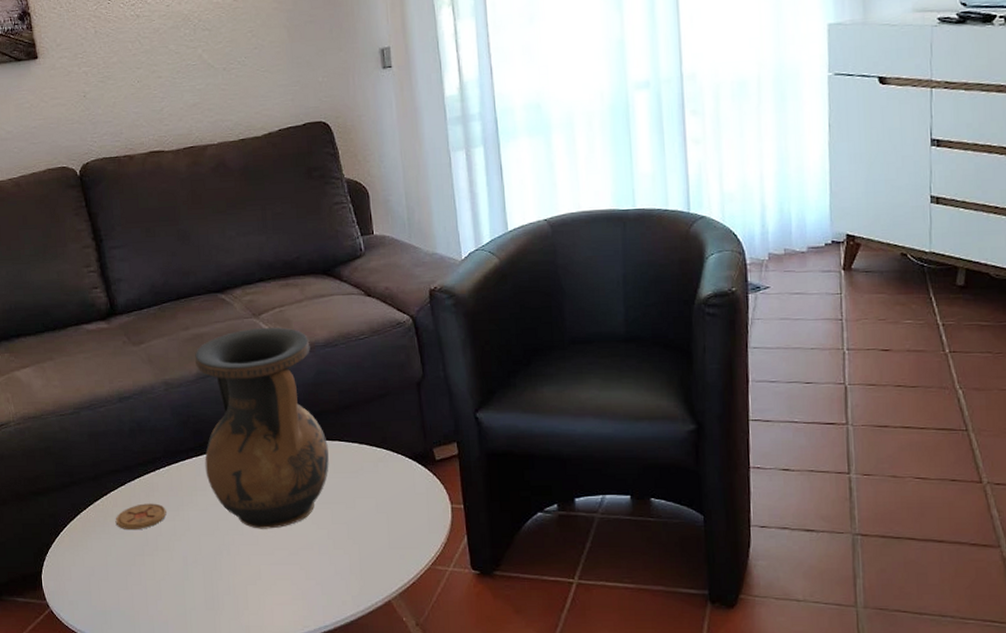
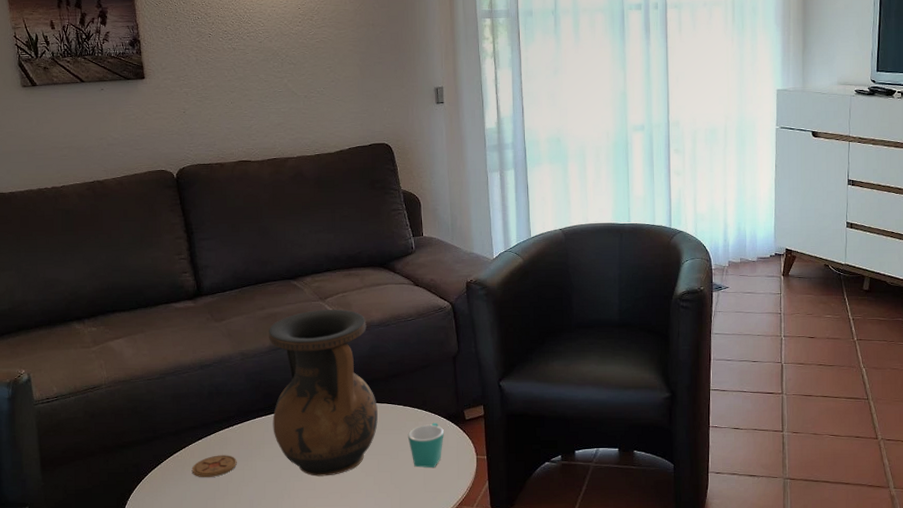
mug: none [365,463,410,519] -> present [407,422,444,468]

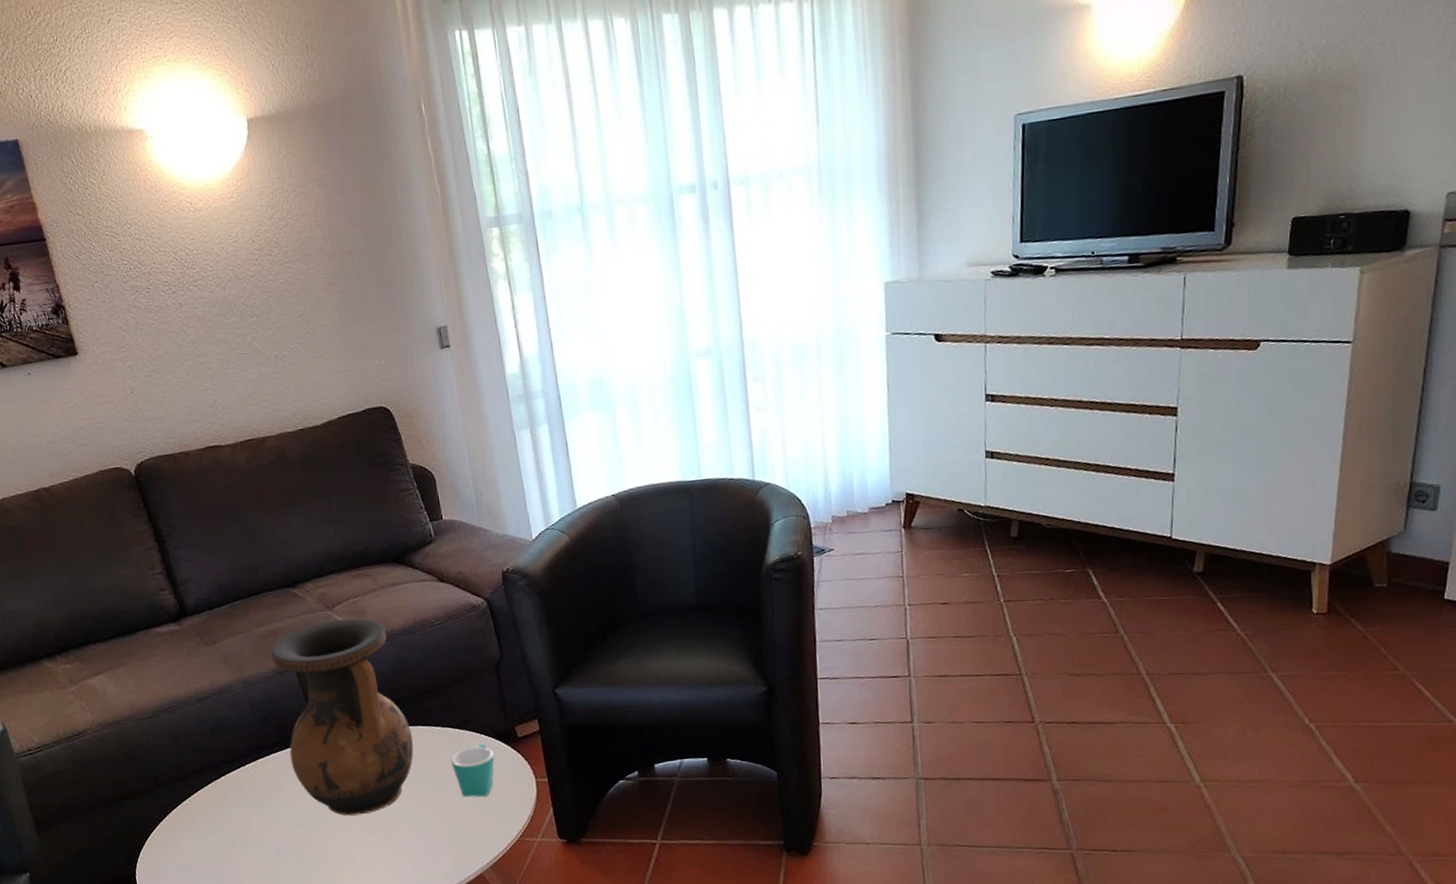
coaster: present [191,455,237,478] -> none [204,799,256,827]

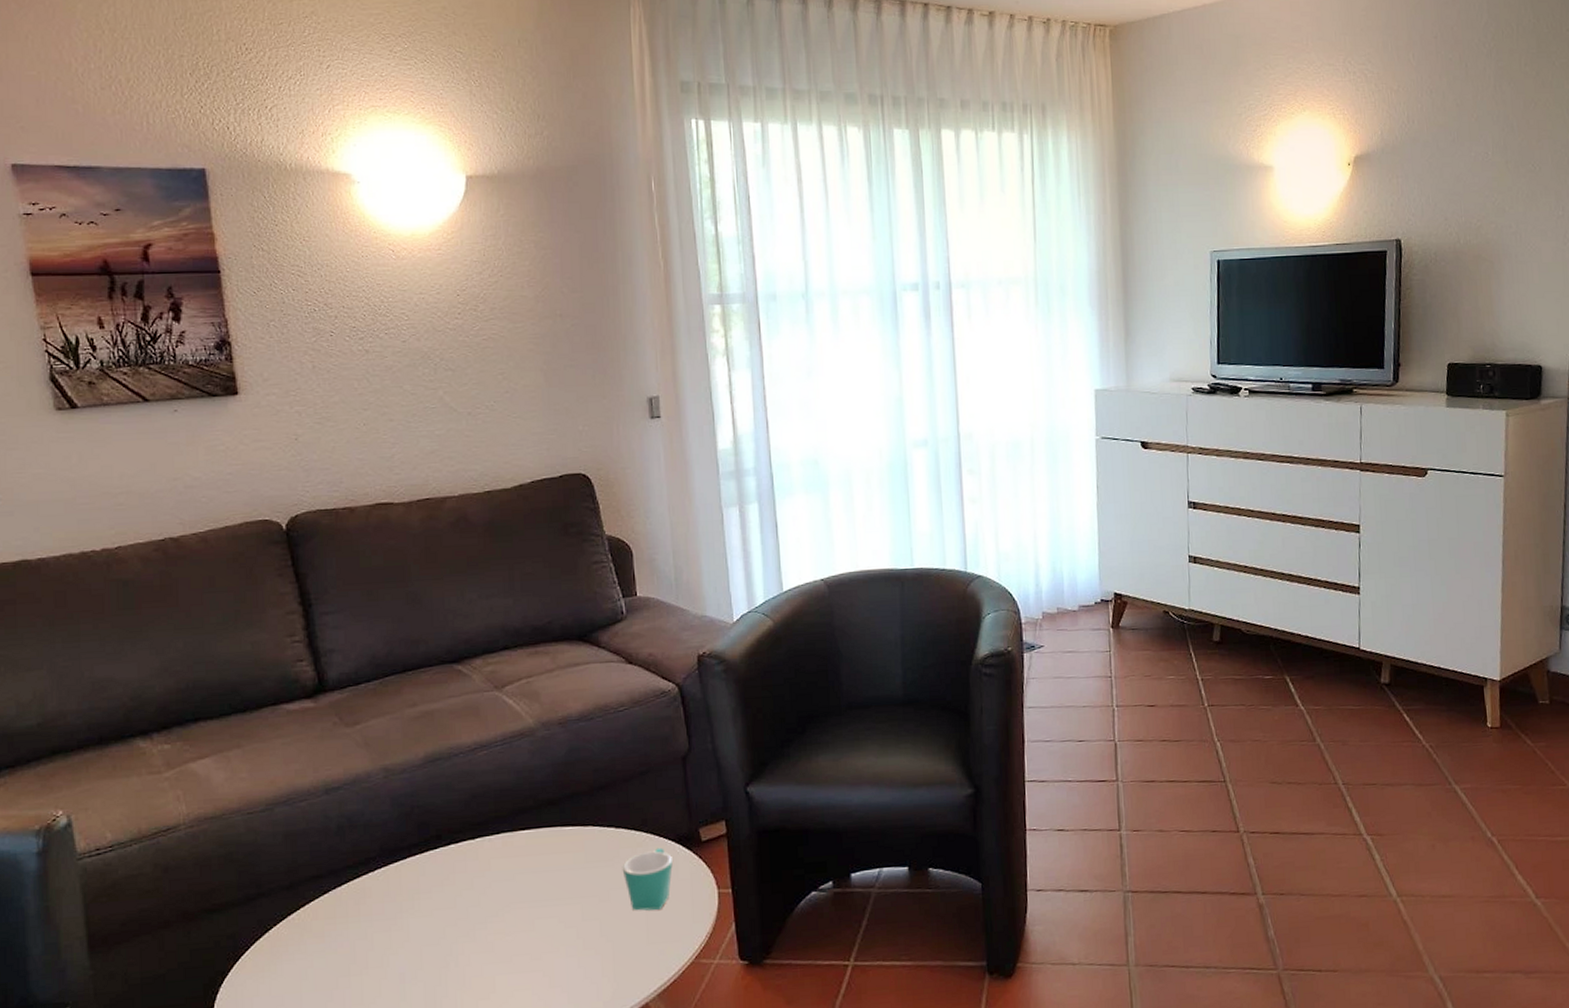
vase: present [271,618,414,816] -> none [423,700,580,934]

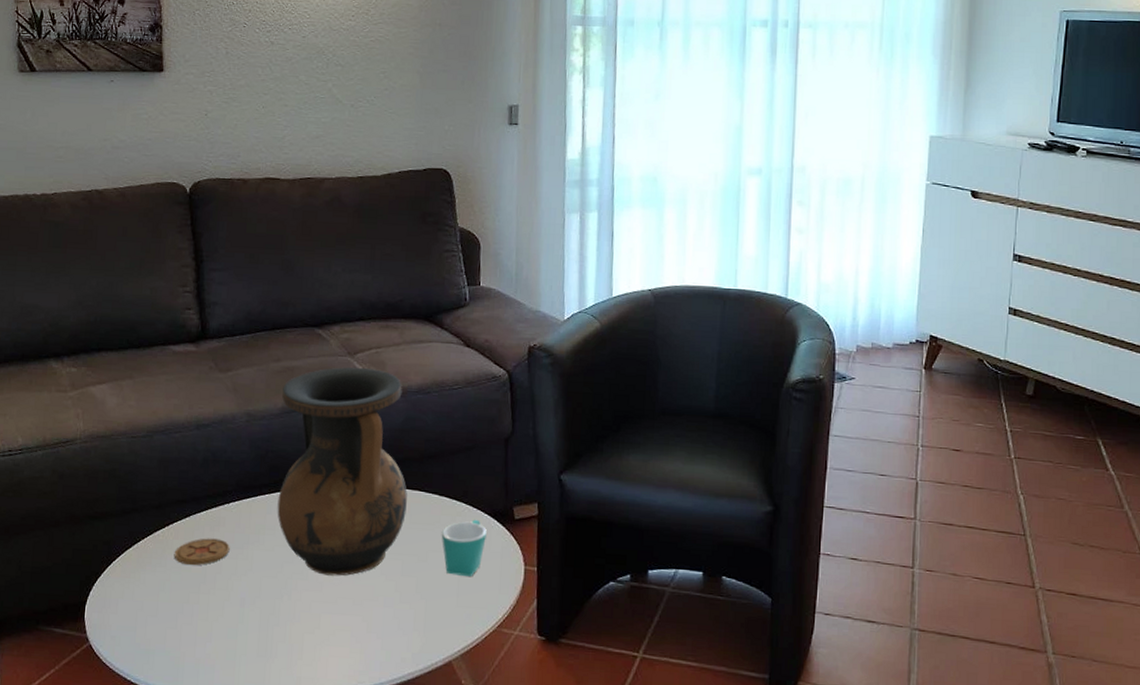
coaster: none [314,912,381,947] -> present [174,538,230,566]
vase: none [423,700,580,934] -> present [277,367,407,576]

